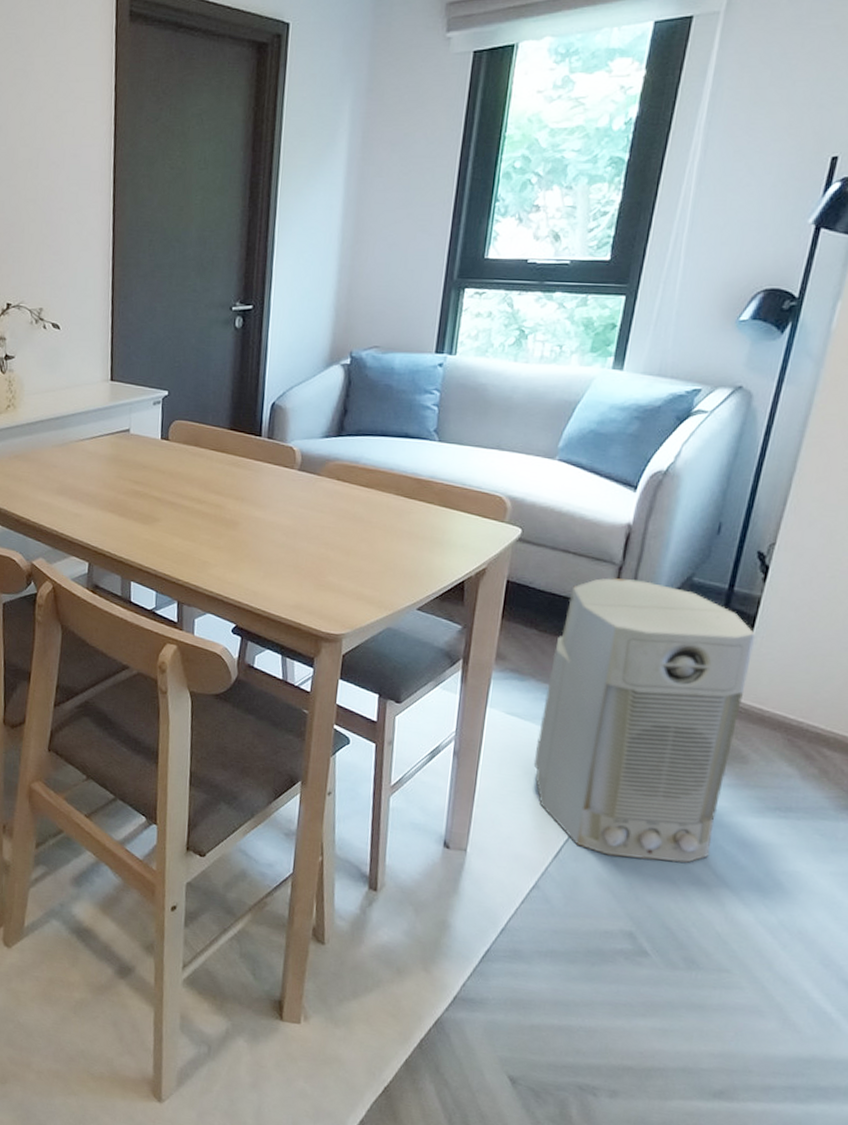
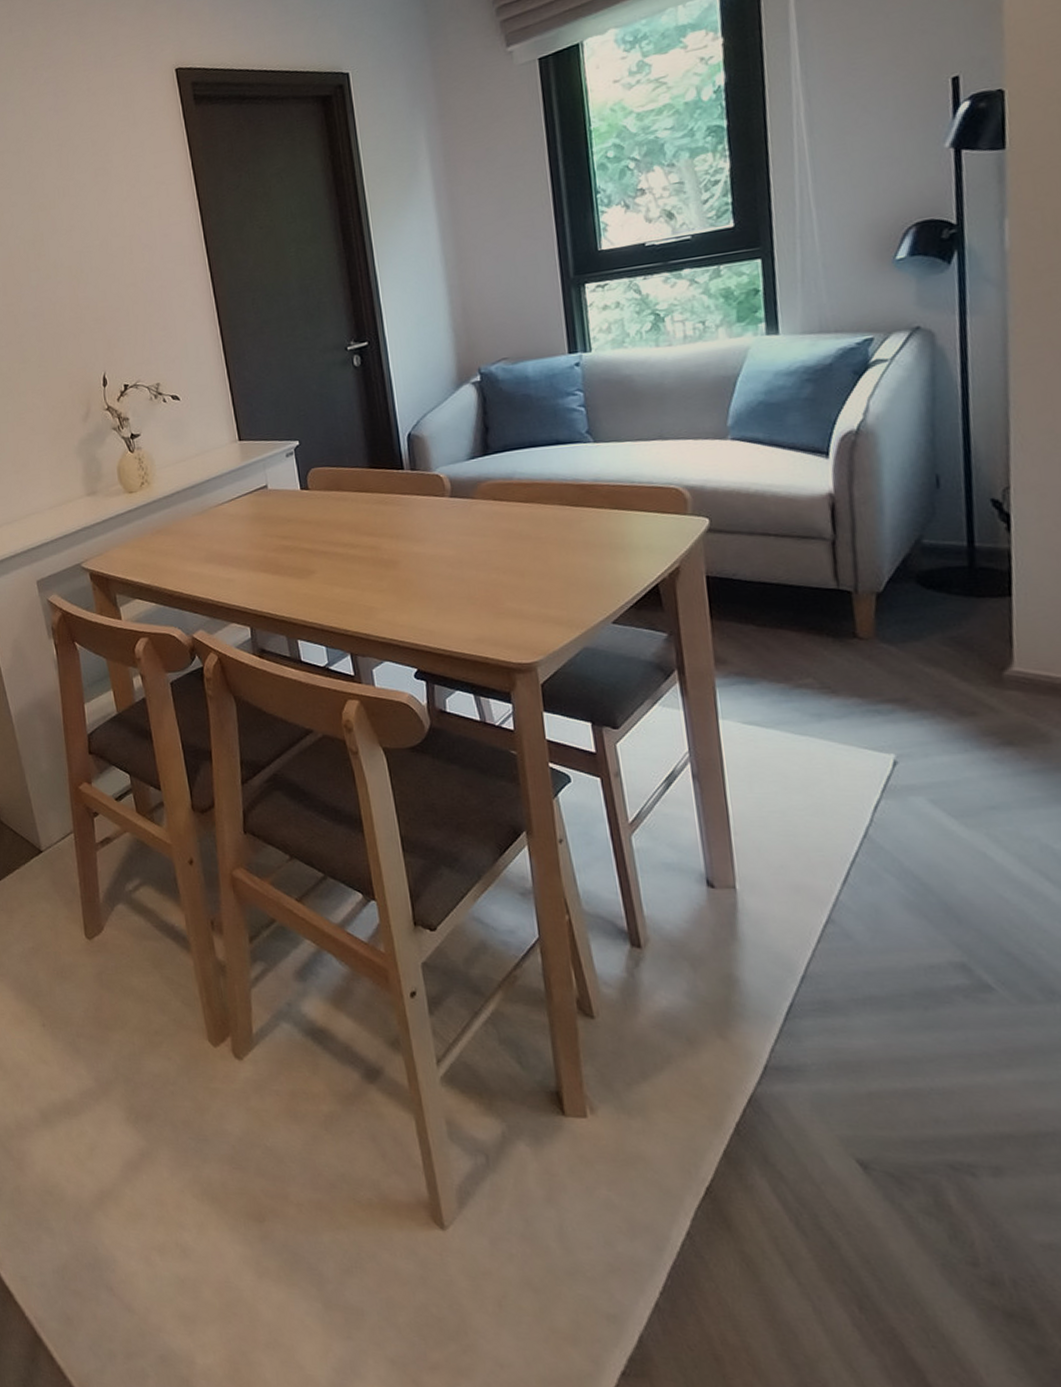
air purifier: present [533,578,755,863] -> none [780,552,1034,873]

